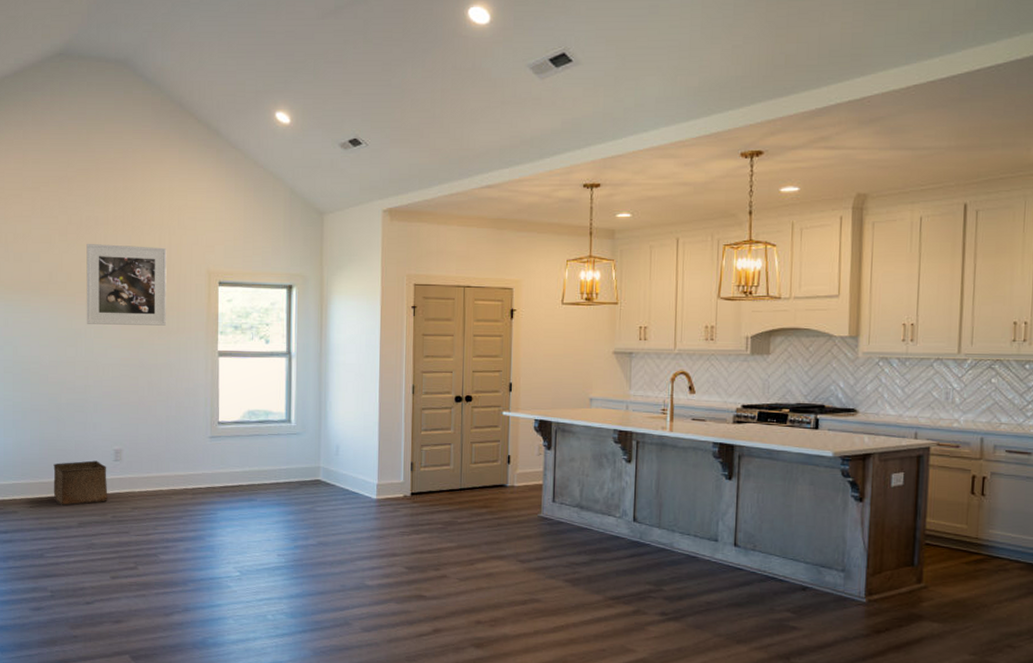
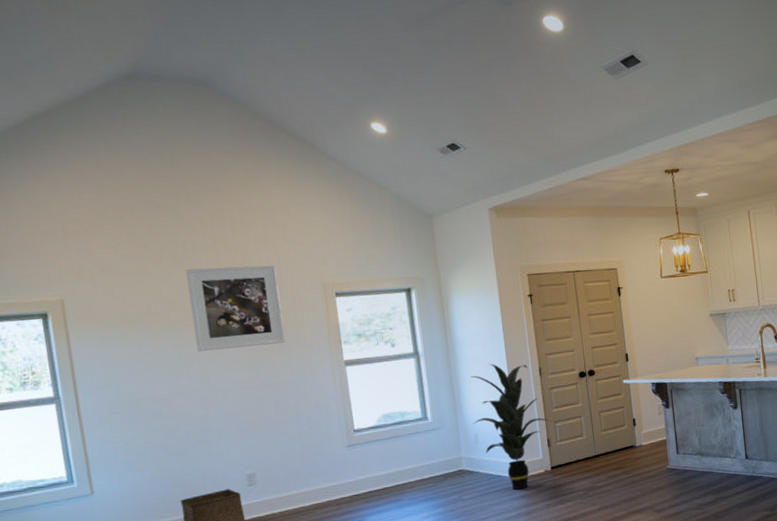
indoor plant: none [336,374,417,511] -> present [471,364,551,490]

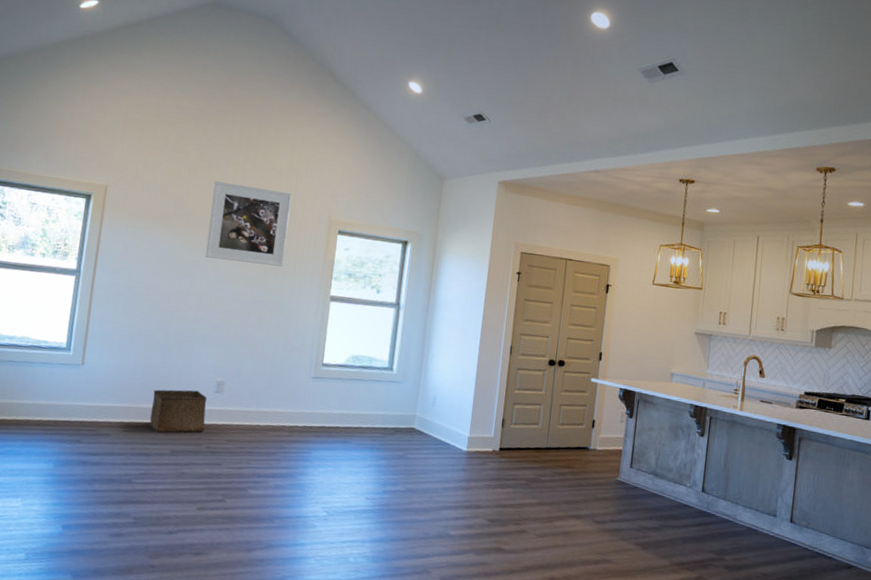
indoor plant: present [471,364,551,490] -> none [434,331,510,463]

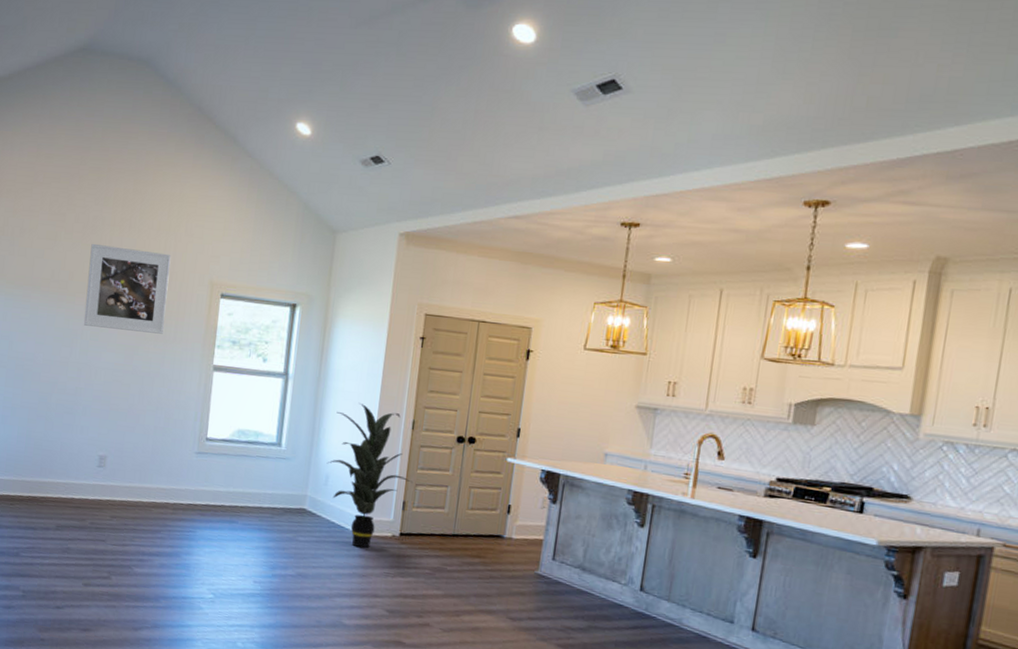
storage bin: present [150,389,208,433] -> none [34,463,90,508]
indoor plant: none [434,331,510,463] -> present [326,403,412,549]

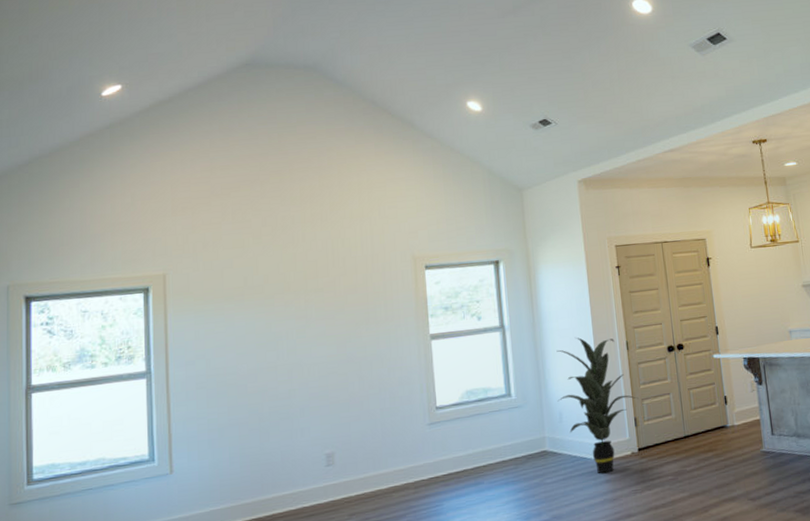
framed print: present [83,243,171,334] -> none [283,238,373,325]

